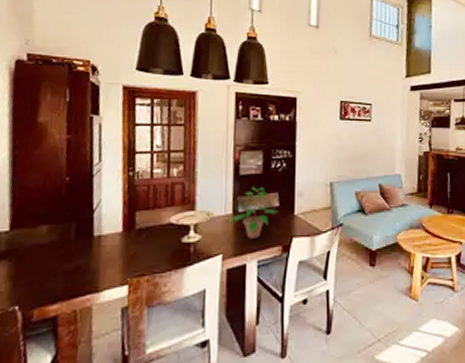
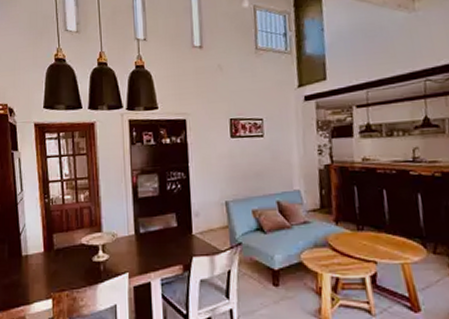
potted plant: present [227,186,278,239] -> none [130,208,176,258]

